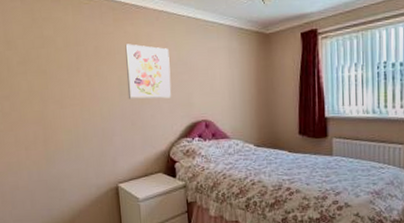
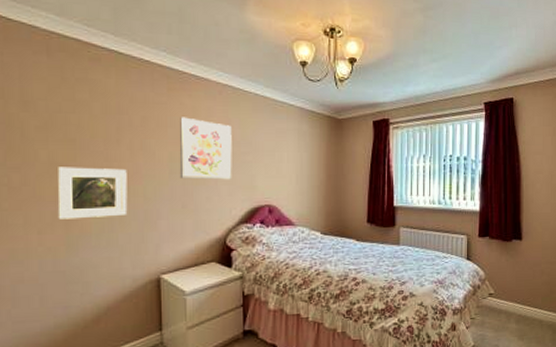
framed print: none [35,93,89,138] -> present [57,167,128,220]

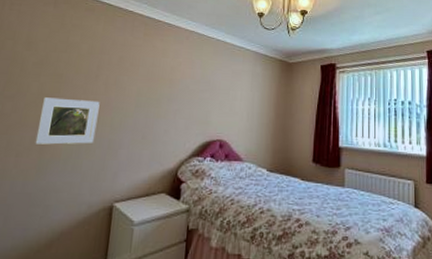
wall art: present [179,117,232,180] -> none [143,57,194,115]

